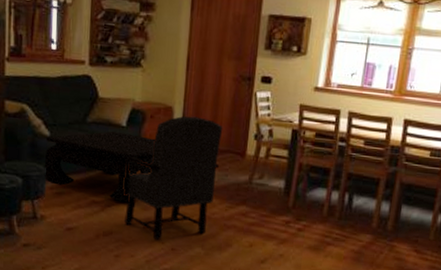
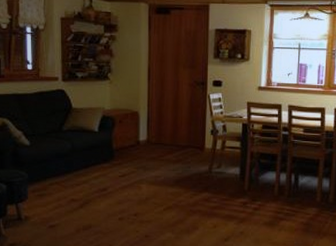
coffee table: present [45,131,155,203] -> none [27,136,125,199]
armchair: present [122,115,223,241] -> none [98,118,183,230]

